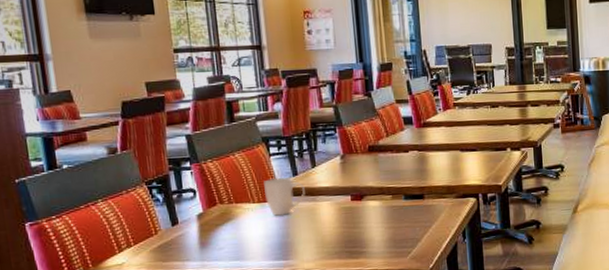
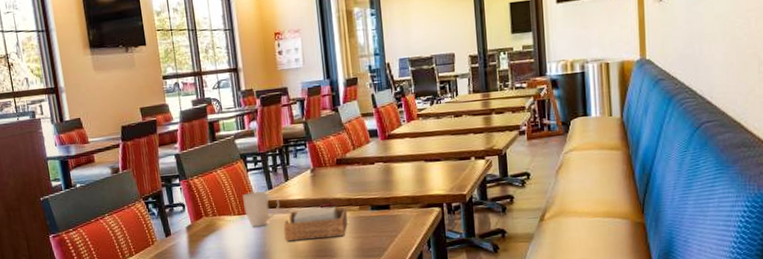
napkin holder: none [309,195,380,232] -> present [283,206,348,242]

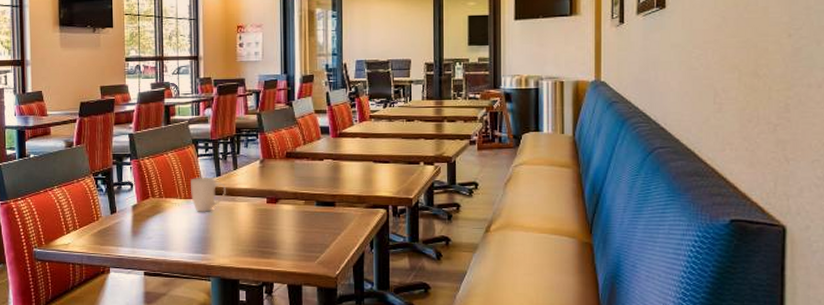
napkin holder: present [283,206,348,242] -> none [228,198,293,230]

